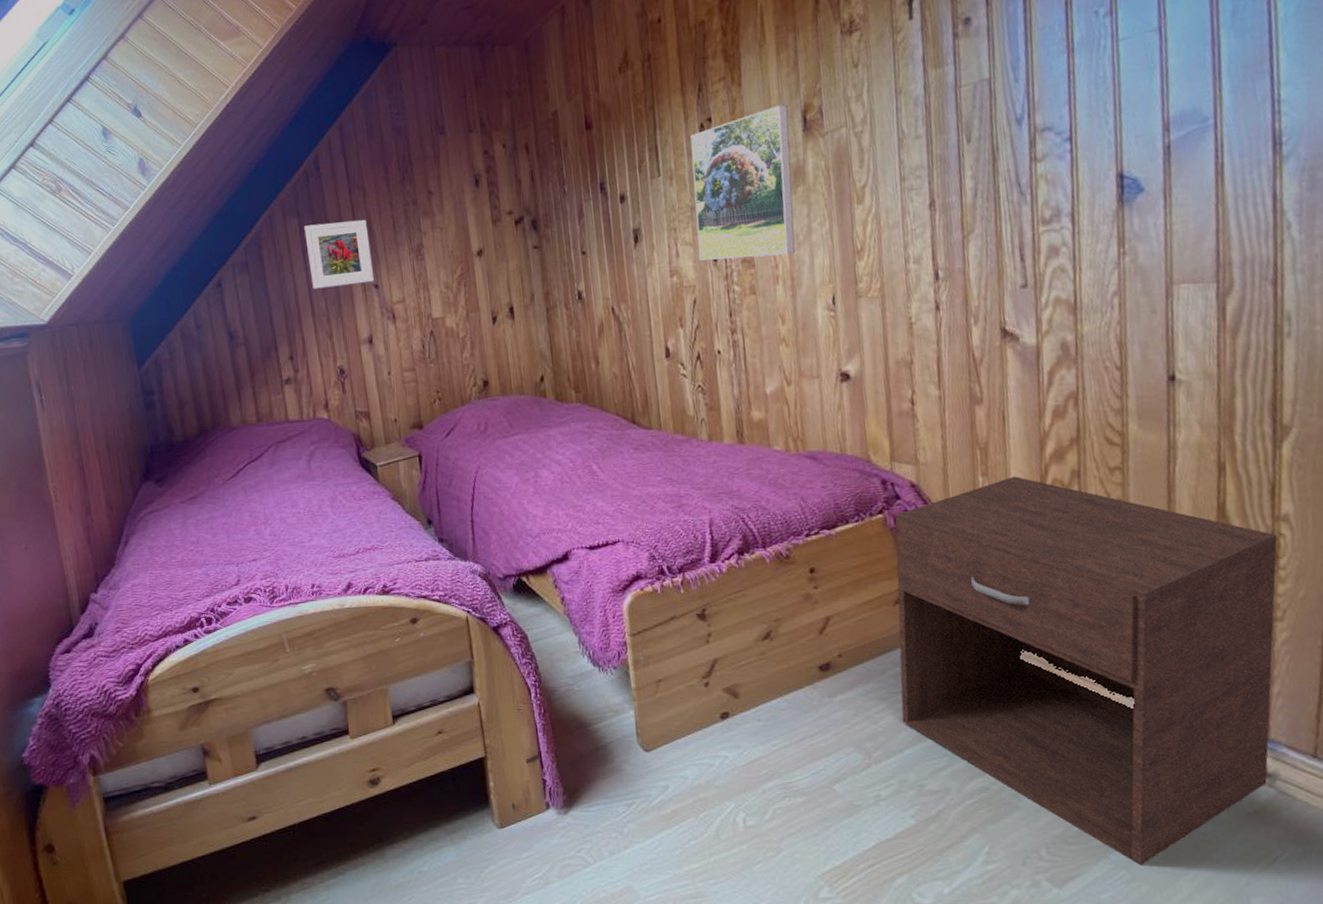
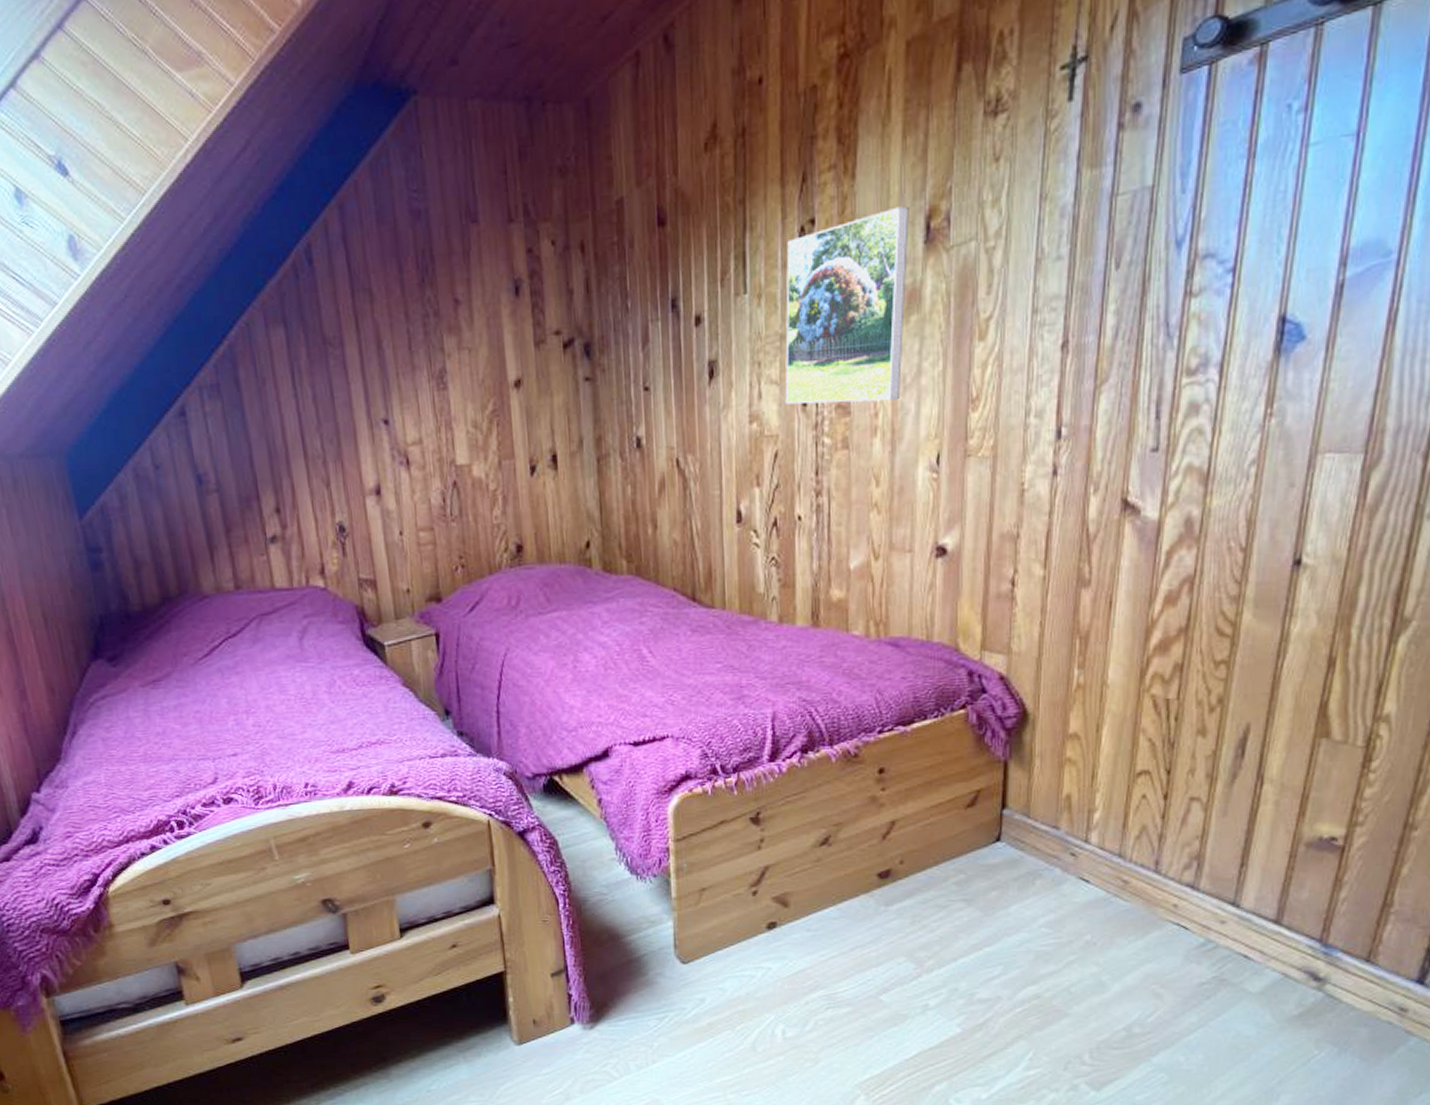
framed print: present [304,219,375,289] -> none [292,333,384,423]
nightstand: present [895,475,1278,865] -> none [960,668,1375,1068]

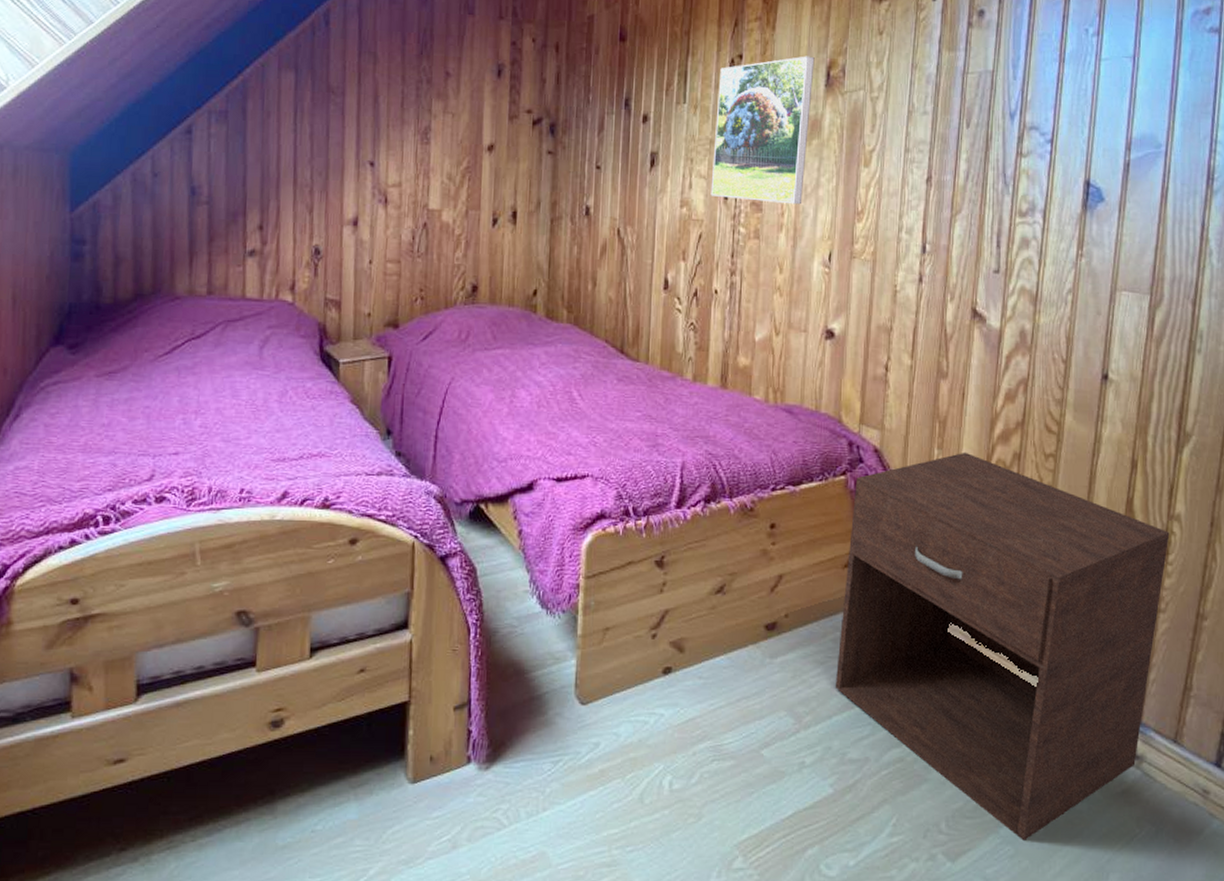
nightstand: none [960,668,1375,1068] -> present [835,452,1170,841]

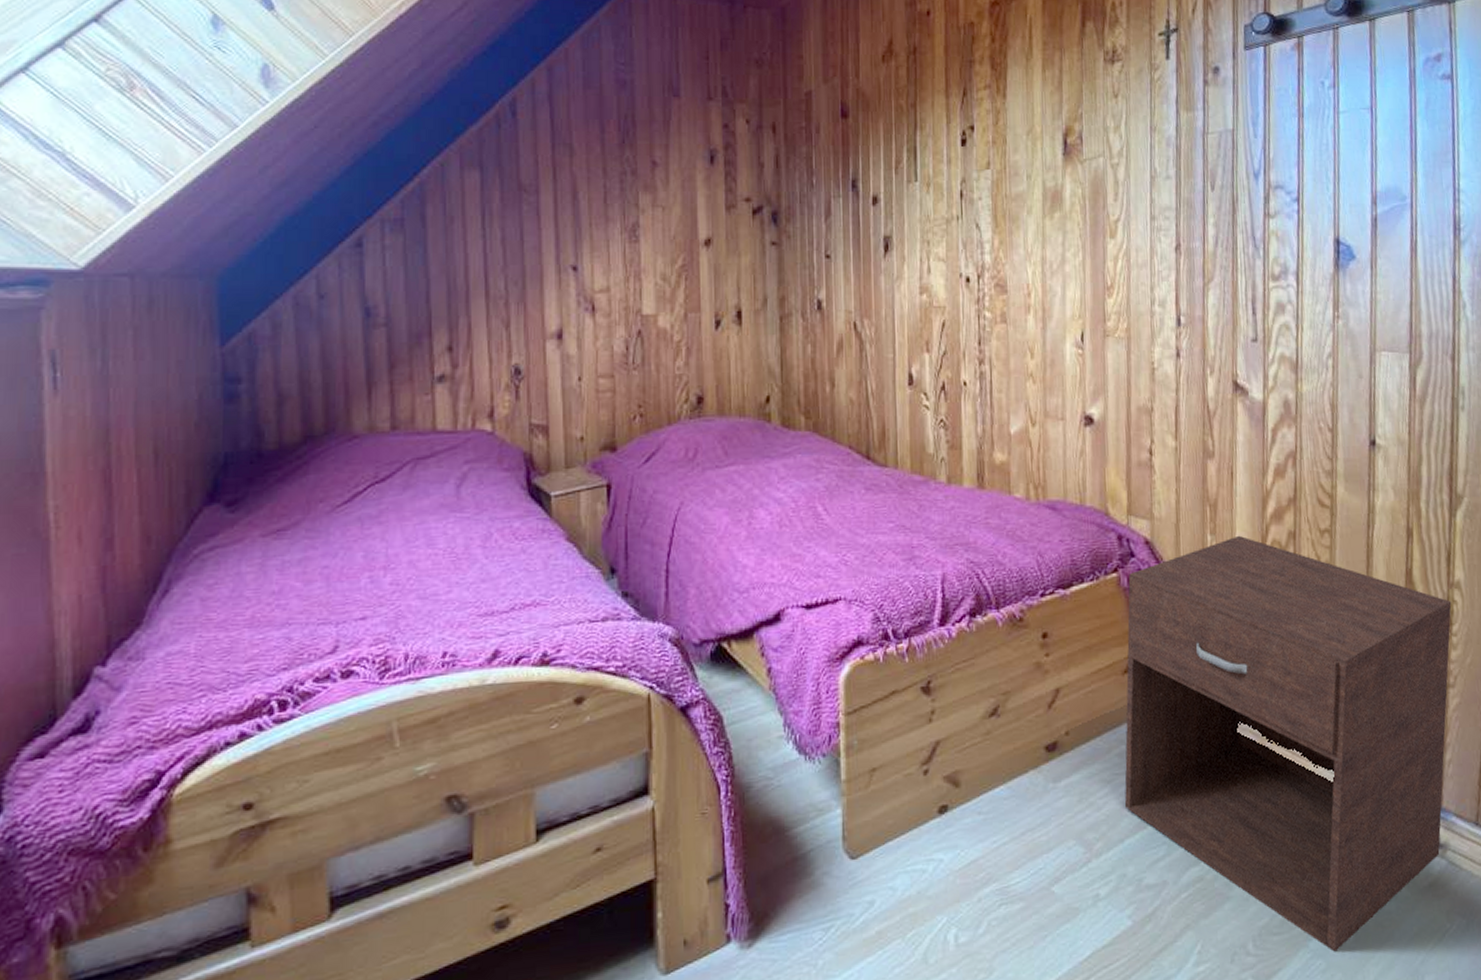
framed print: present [710,56,815,205] -> none [951,124,1050,283]

